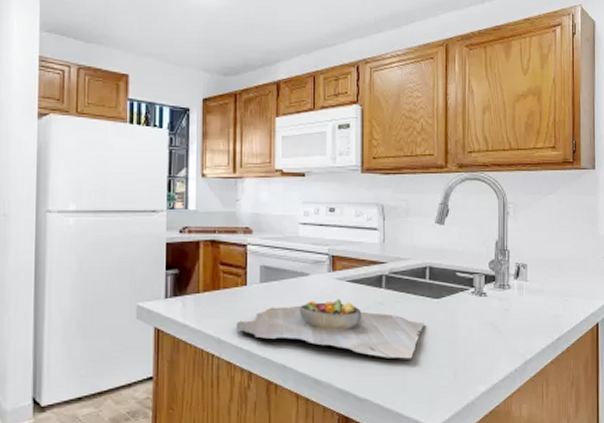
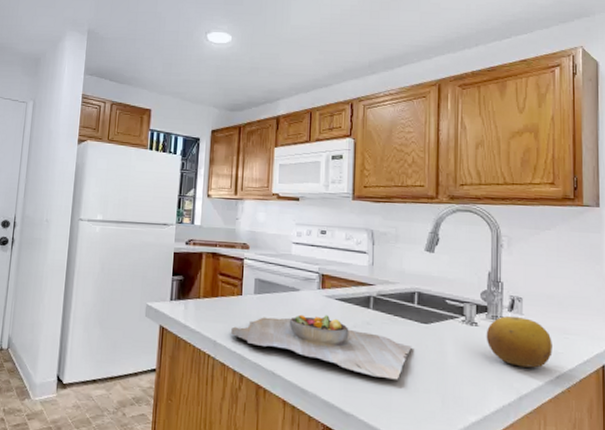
fruit: none [494,283,554,333] -> present [486,316,553,368]

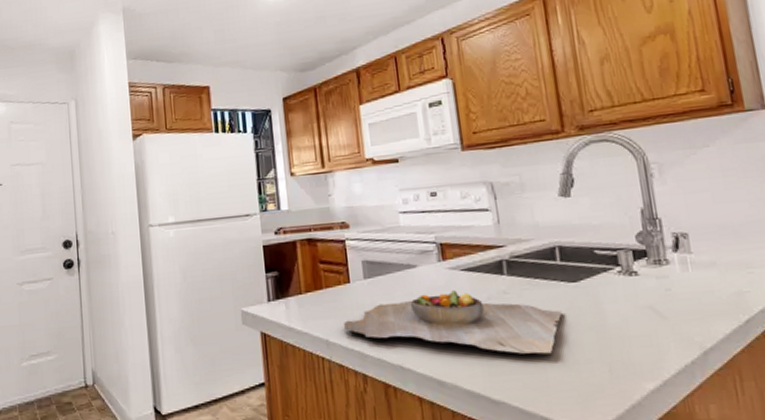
fruit: present [486,316,553,368] -> none [649,256,737,316]

